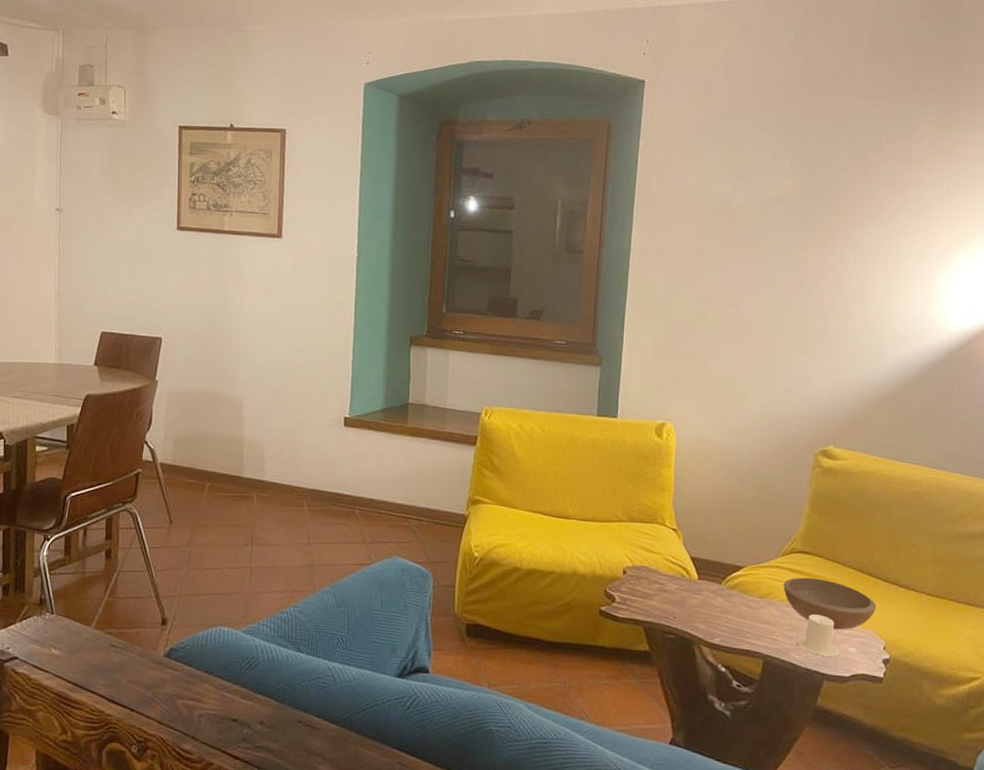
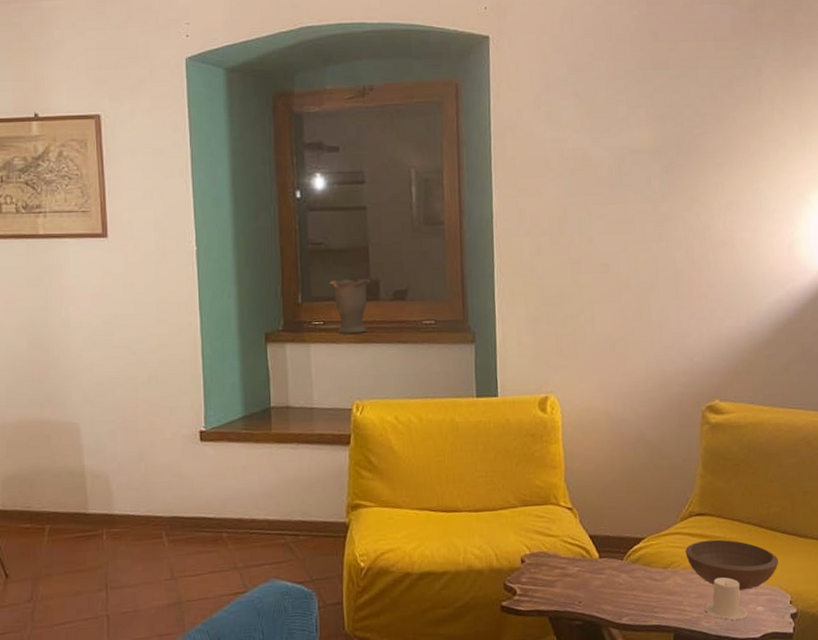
vase: none [472,294,511,346] -> present [329,278,371,334]

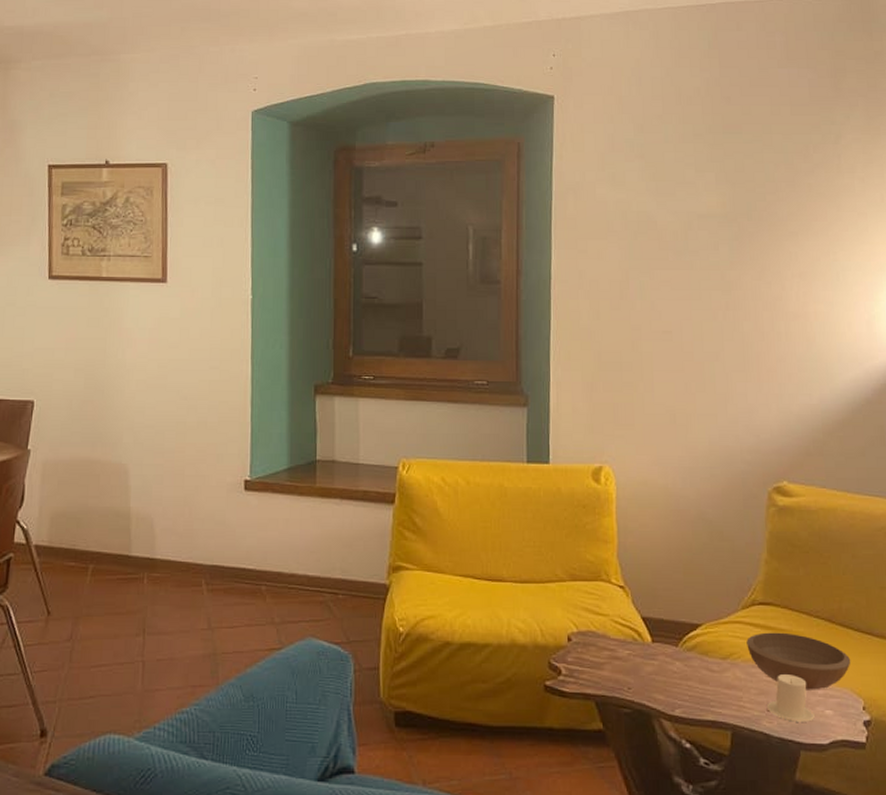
vase: present [329,278,371,334] -> none [381,334,424,390]

